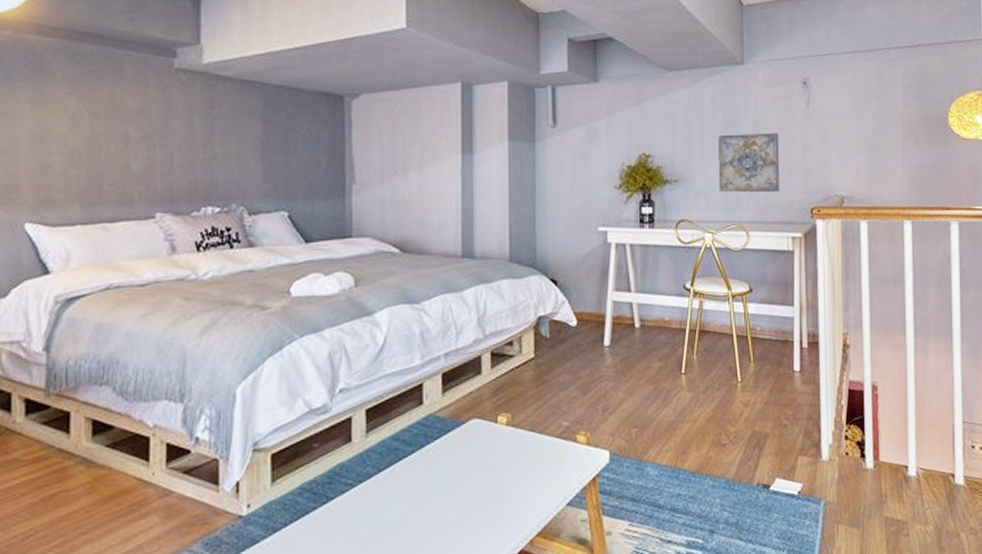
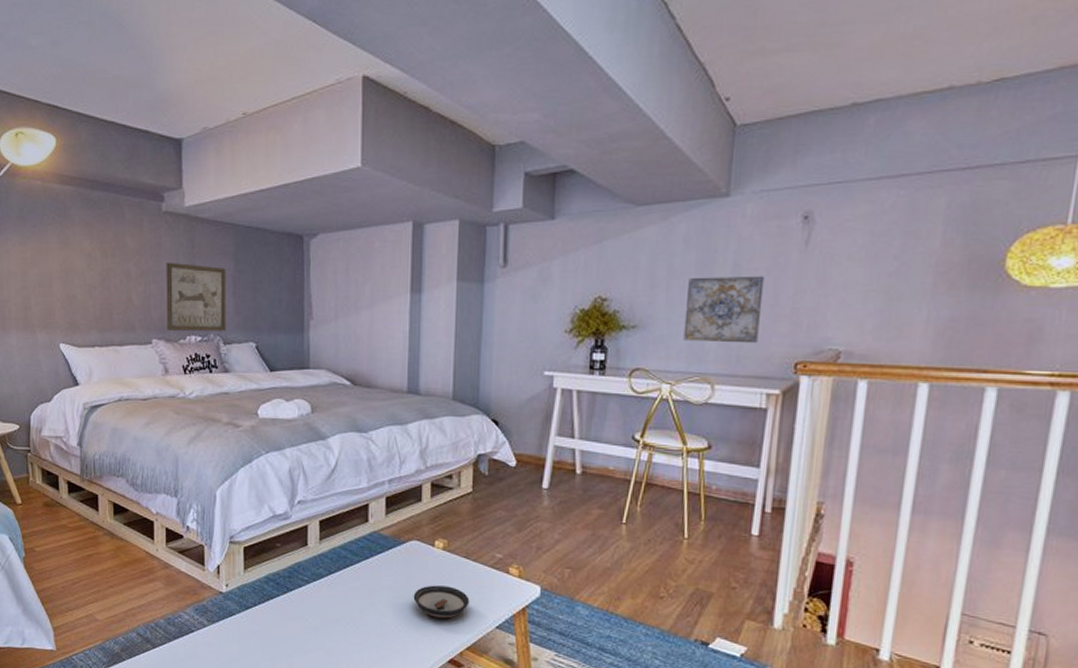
wall art: none [175,124,252,202] -> present [166,262,226,331]
saucer: none [476,465,538,504] -> present [413,585,470,618]

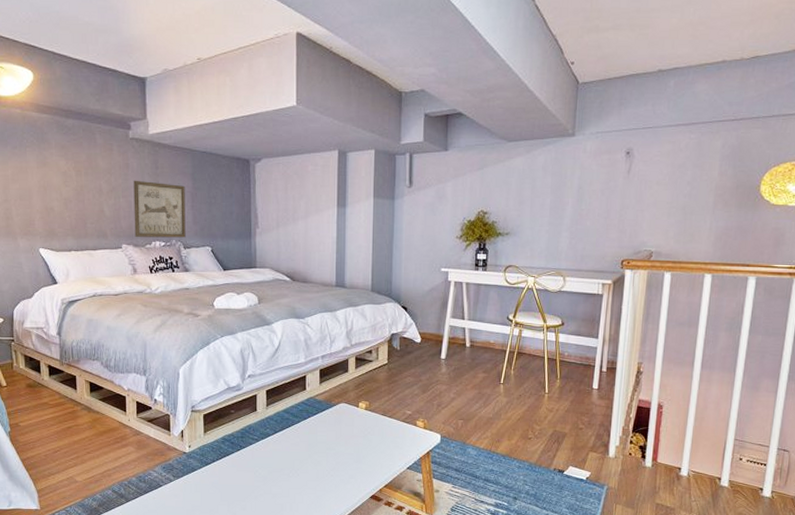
saucer: present [413,585,470,618] -> none [342,438,387,463]
wall art: present [683,275,765,344] -> none [543,195,600,246]

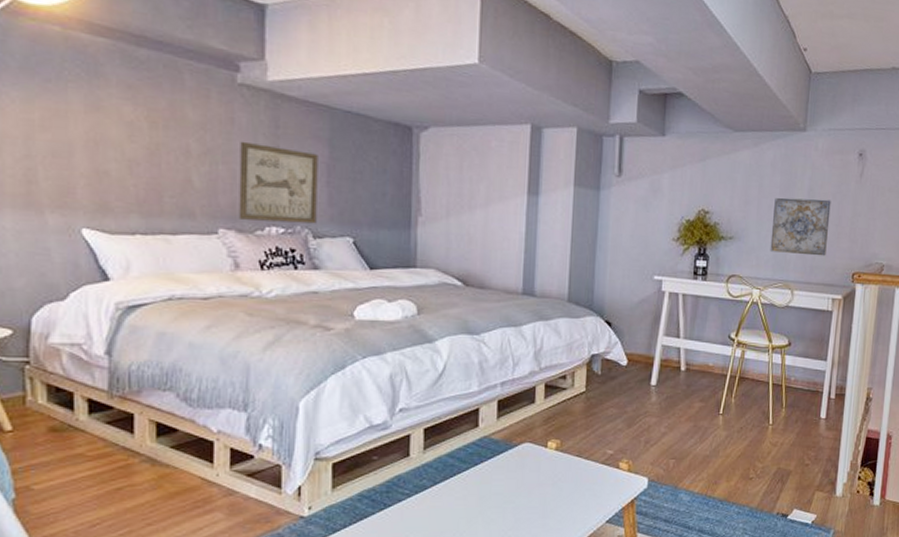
wall art: none [543,195,600,246] -> present [770,197,831,256]

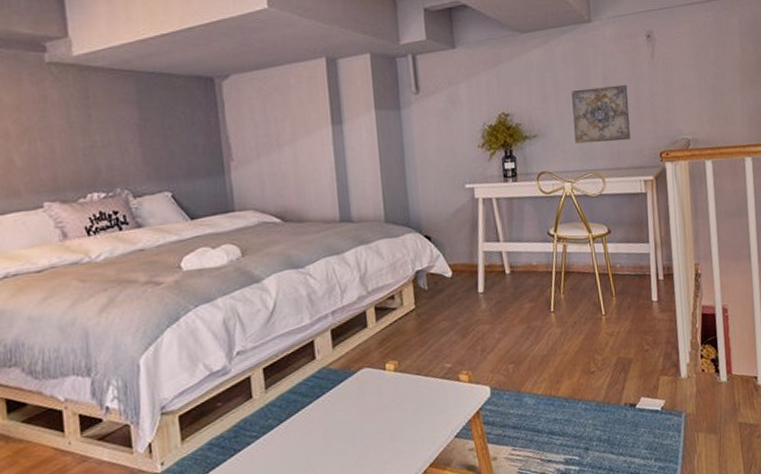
wall art: present [238,141,318,224] -> none [54,115,135,191]

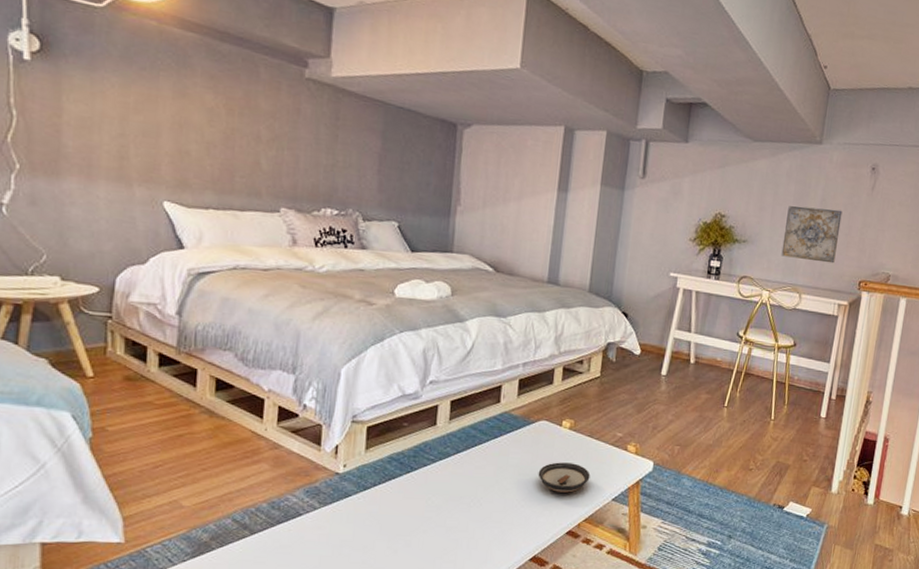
saucer: none [370,406,427,442] -> present [538,462,590,493]

